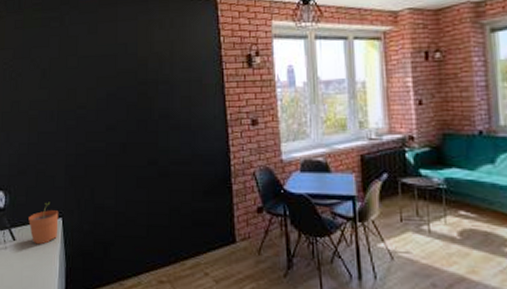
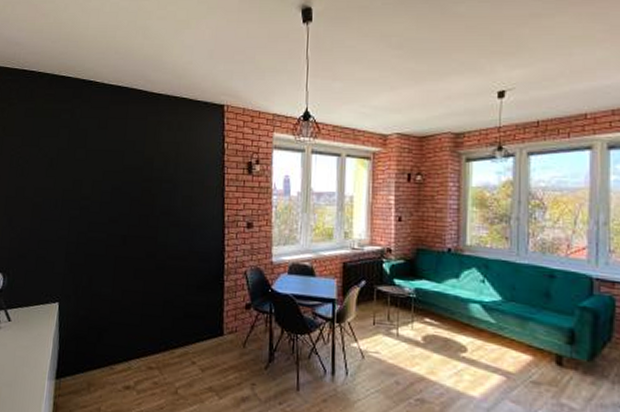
plant pot: present [28,202,59,245] -> none [25,286,56,327]

